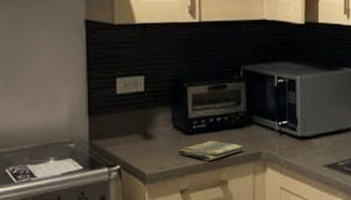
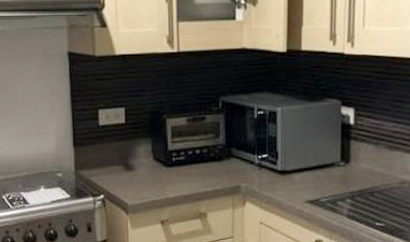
dish towel: present [178,140,245,161] -> none [158,173,224,193]

